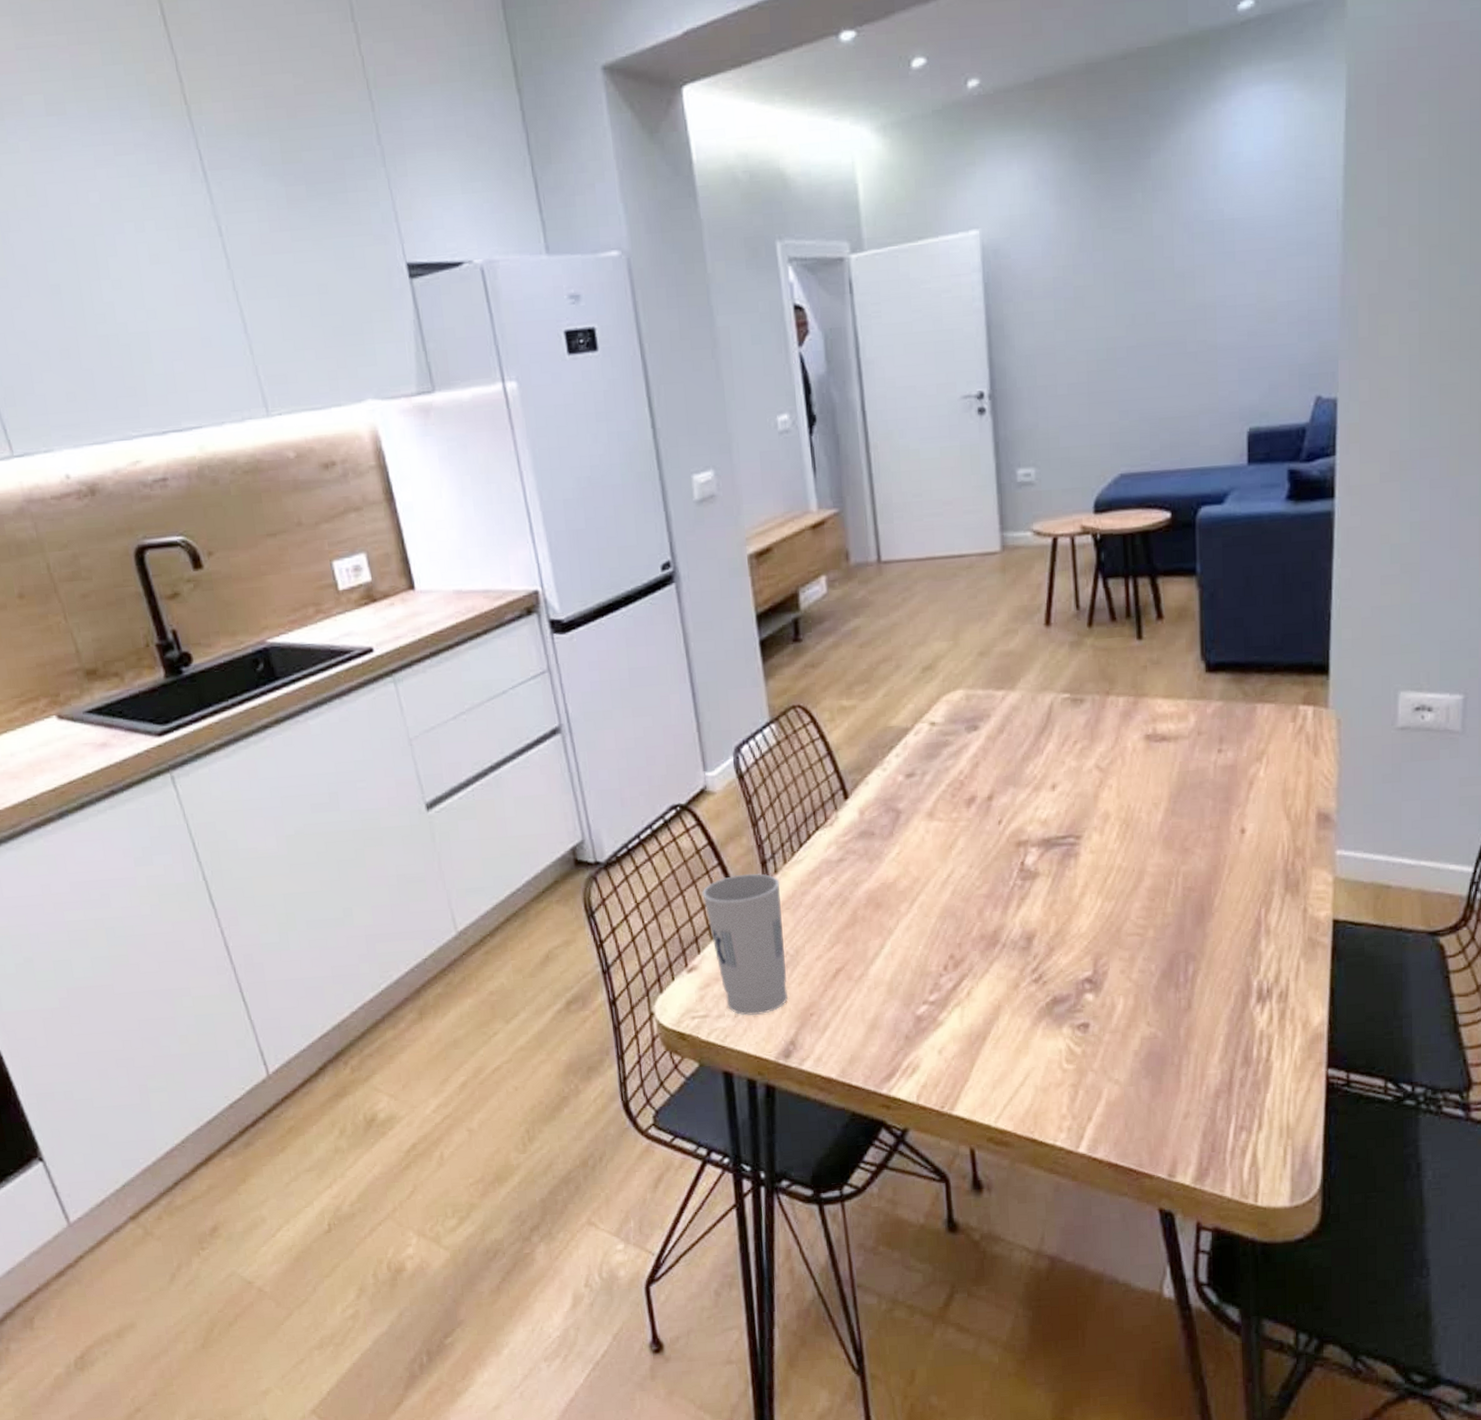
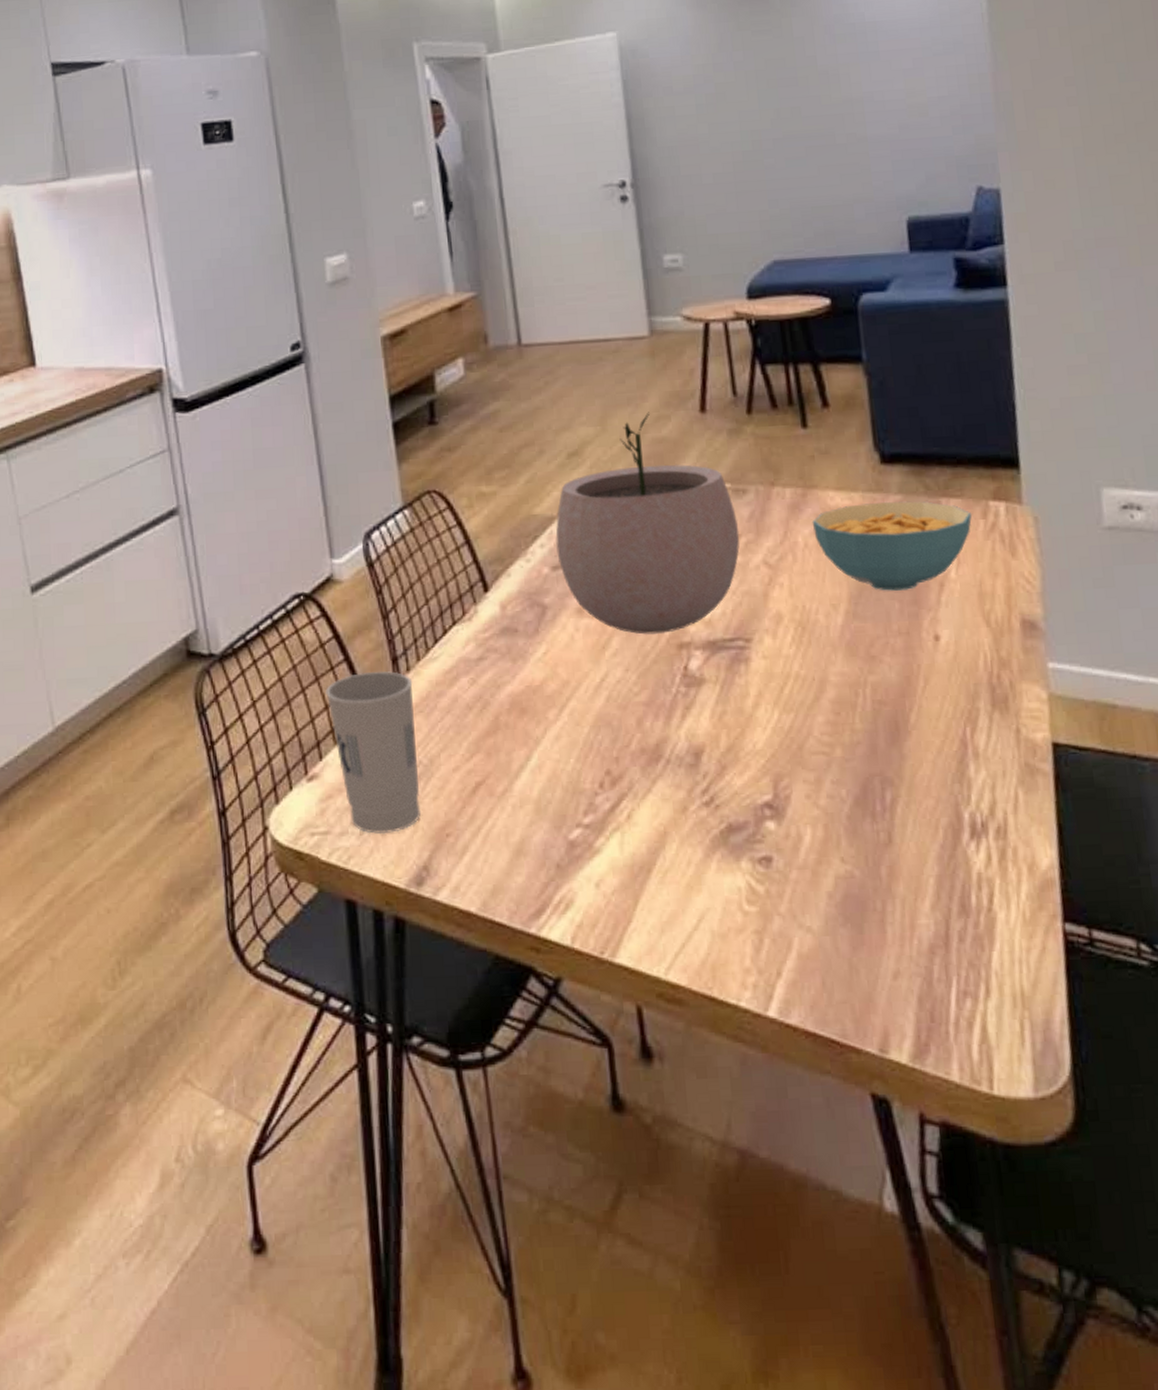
plant pot: none [910,626,1076,835] -> present [555,412,740,635]
cereal bowl: none [1141,706,1283,790] -> present [812,500,972,591]

